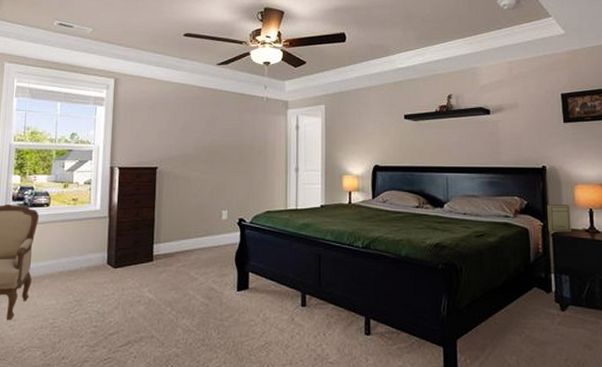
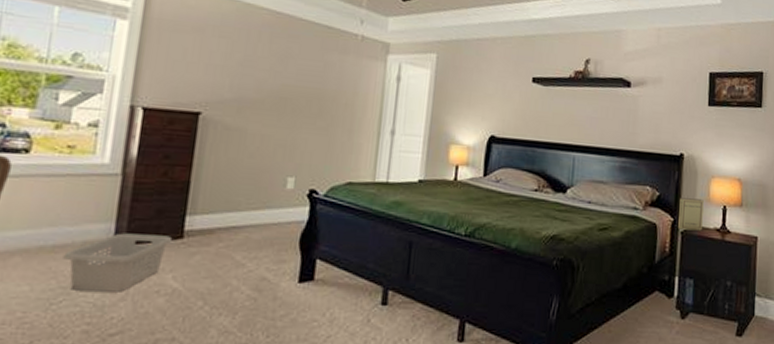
laundry basket: none [76,259,146,303] -> present [63,233,173,292]

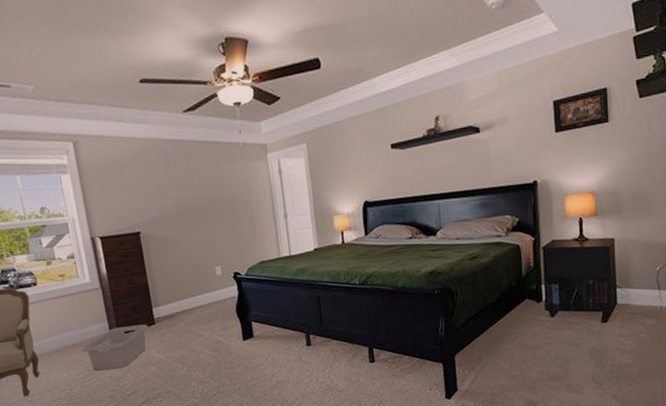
book: present [678,197,704,231] -> none [538,216,561,246]

